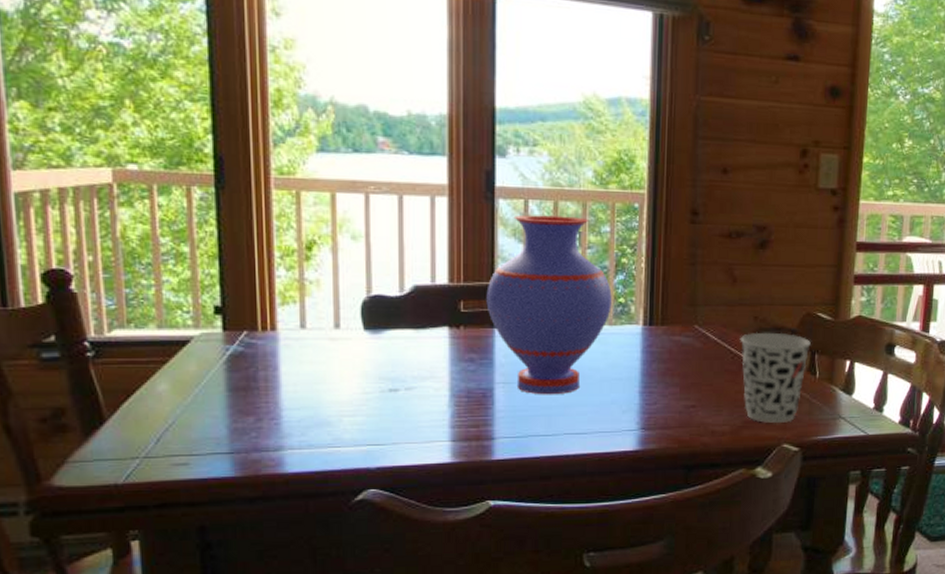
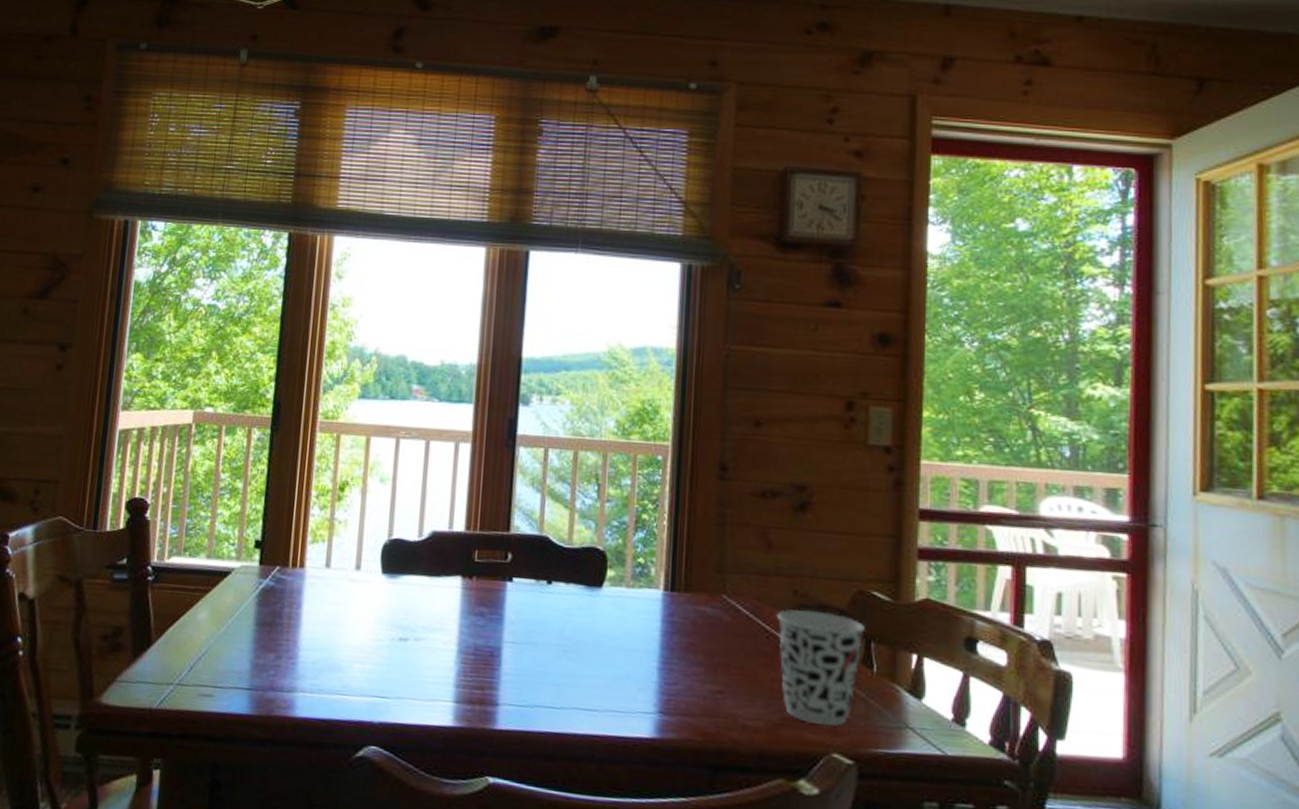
vase: present [486,214,612,395] -> none [500,464,631,662]

